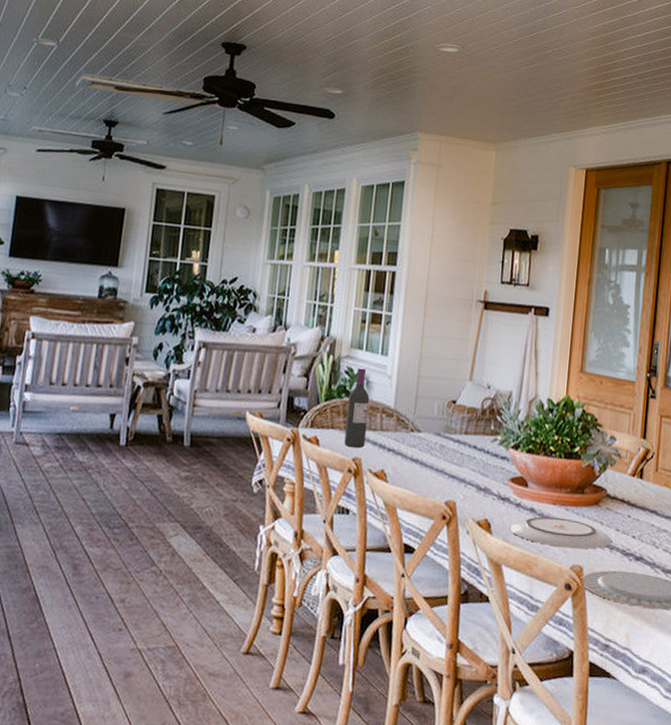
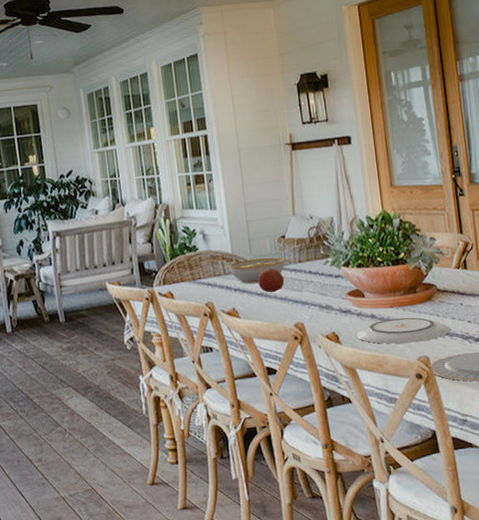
wine bottle: present [344,368,370,448] -> none [190,224,214,295]
bowl: none [388,418,450,448] -> present [229,257,285,284]
fruit: none [416,433,446,462] -> present [258,268,285,293]

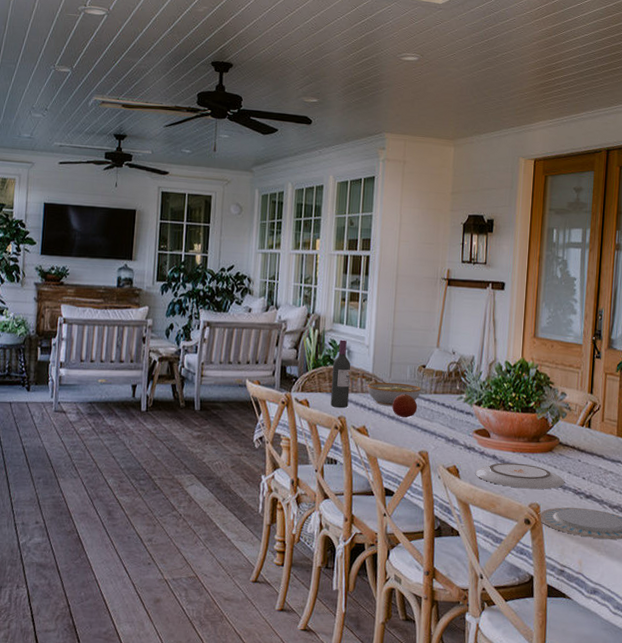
wine bottle: none [190,224,214,295] -> present [330,340,351,408]

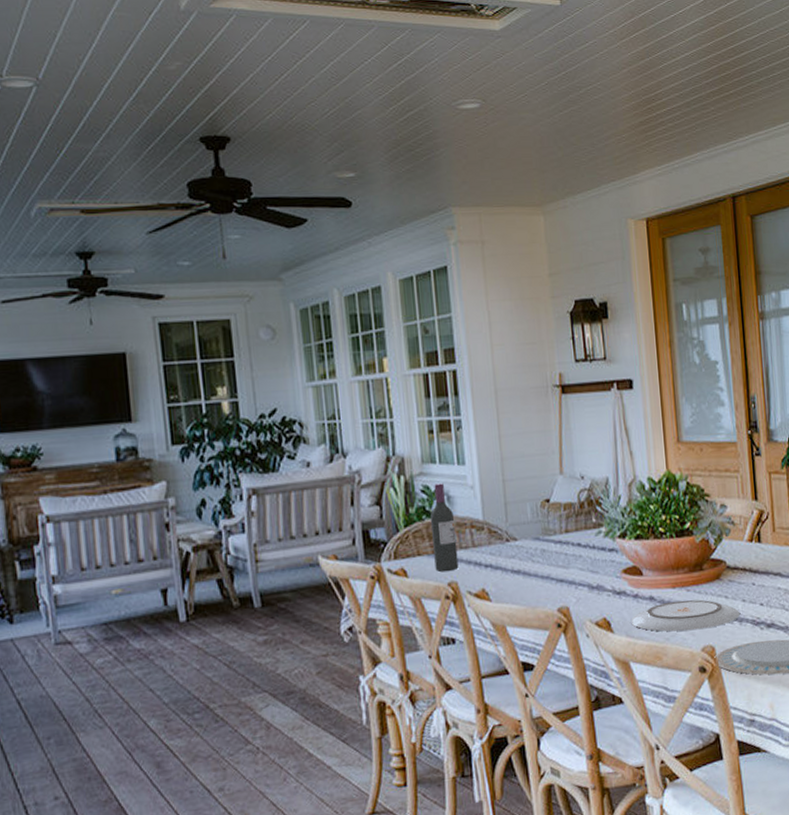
bowl: present [367,382,421,407] -> none [479,526,549,559]
fruit: present [392,394,418,418] -> none [515,539,548,570]

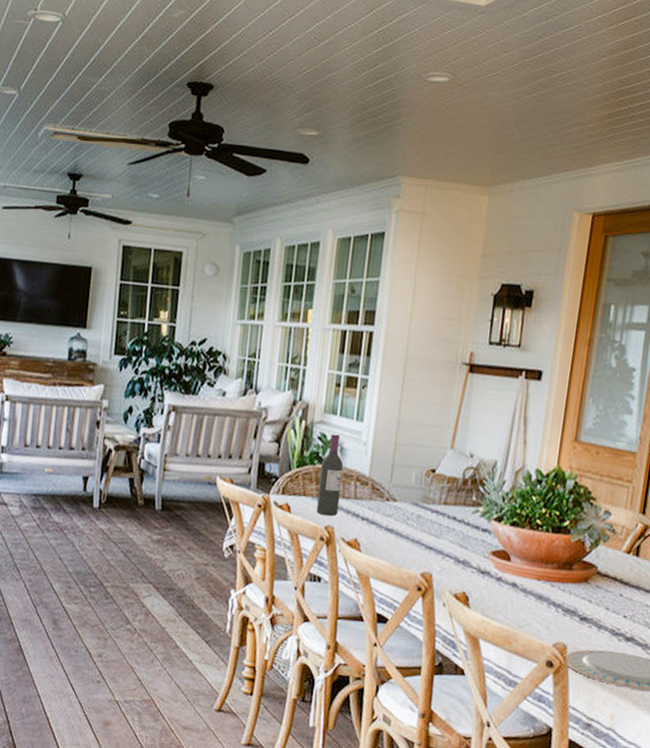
plate: present [631,599,741,632] -> none [488,592,601,627]

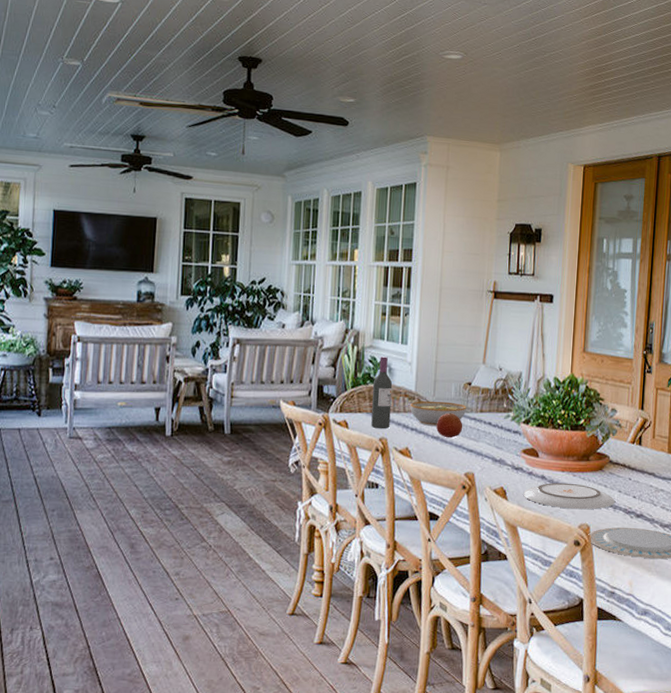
bowl: none [362,487,428,518] -> present [410,400,467,427]
fruit: none [391,503,423,532] -> present [436,413,463,438]
plate: none [488,592,601,627] -> present [523,482,616,510]

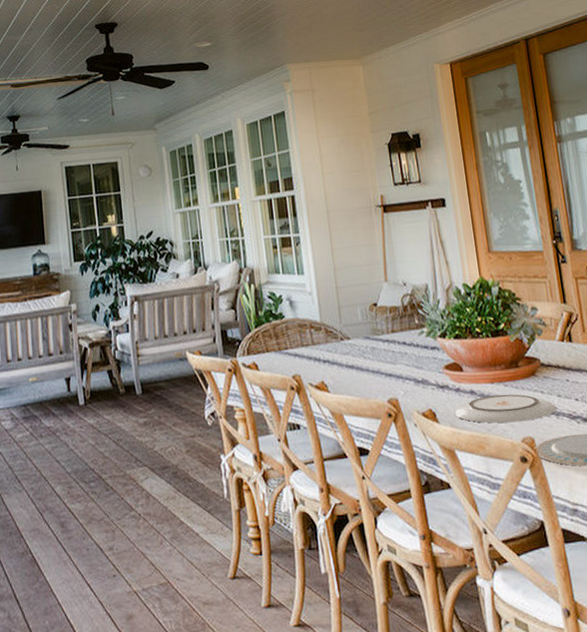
wine bottle: present [371,356,393,429] -> none [276,290,301,367]
bowl: present [410,400,467,427] -> none [318,327,377,356]
fruit: present [436,413,463,438] -> none [349,338,377,366]

